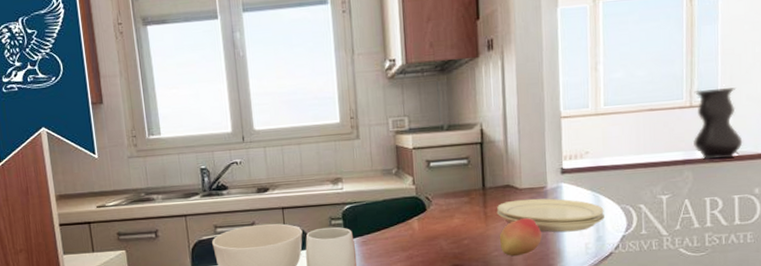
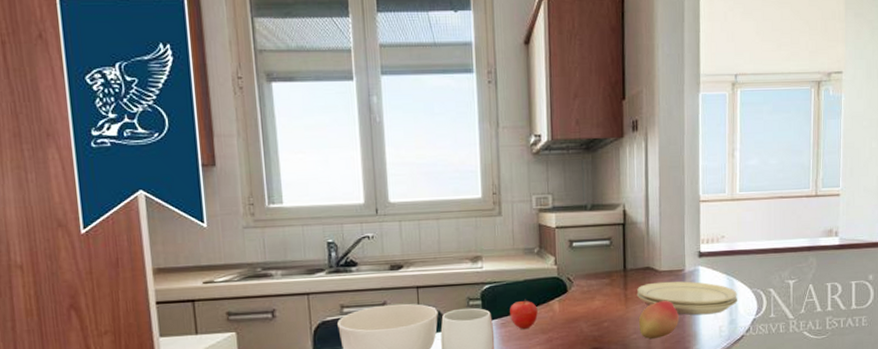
fruit: none [370,217,398,248] -> present [510,298,538,330]
vase: present [694,87,743,159] -> none [818,179,860,246]

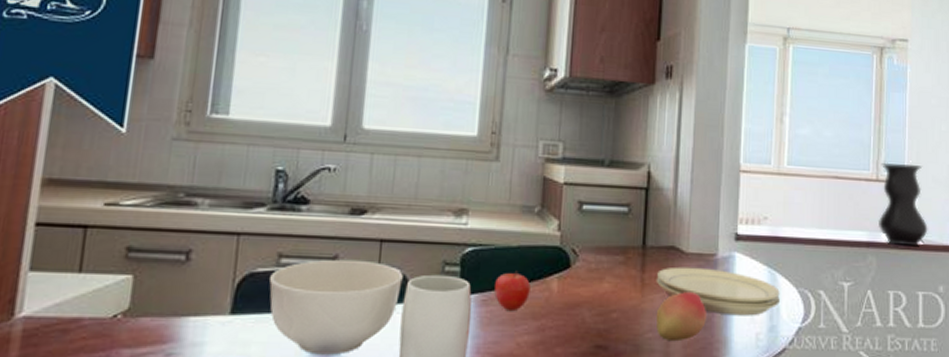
vase: none [818,179,860,246] -> present [879,162,928,246]

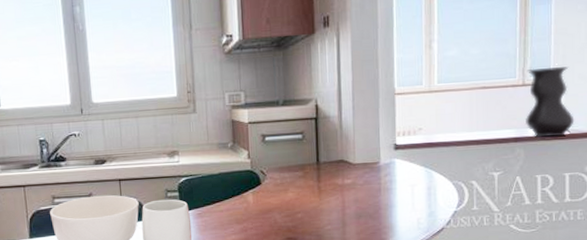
fruit: present [494,270,531,312] -> none [205,190,233,220]
fruit: present [655,292,706,340] -> none [332,193,374,230]
plate: present [656,266,780,316] -> none [330,173,436,208]

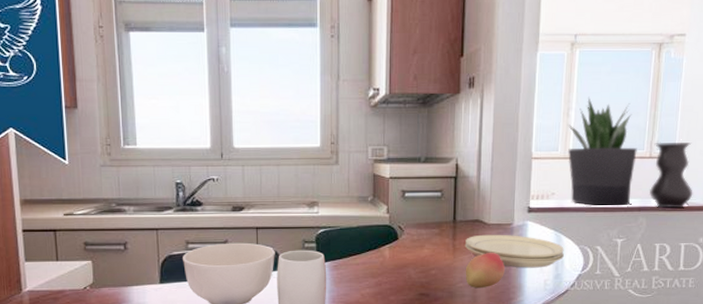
plate: none [330,173,436,208] -> present [464,234,564,268]
fruit: none [332,193,374,230] -> present [465,253,505,288]
planter: none [431,26,509,139] -> present [567,96,637,206]

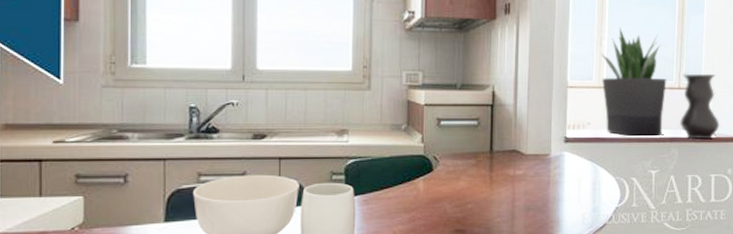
plate: present [464,234,564,268] -> none [501,165,601,201]
fruit: present [465,253,505,288] -> none [502,185,542,223]

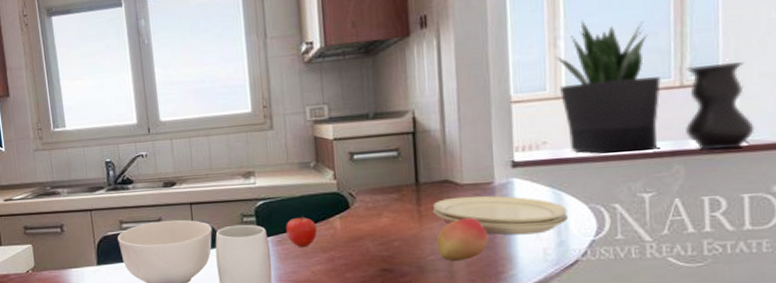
fruit: none [373,176,402,208] -> present [286,215,317,248]
plate: none [501,165,601,201] -> present [432,195,568,235]
fruit: none [502,185,542,223] -> present [436,218,488,261]

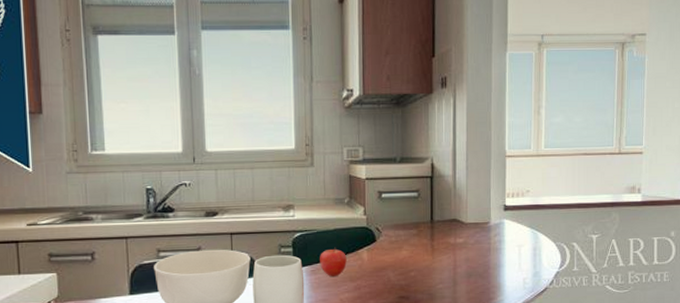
plate: present [432,195,568,235] -> none [443,233,541,267]
fruit: present [436,218,488,261] -> none [444,252,484,289]
planter: present [557,20,661,154] -> none [539,94,607,203]
vase: present [685,62,755,150] -> none [621,138,662,203]

